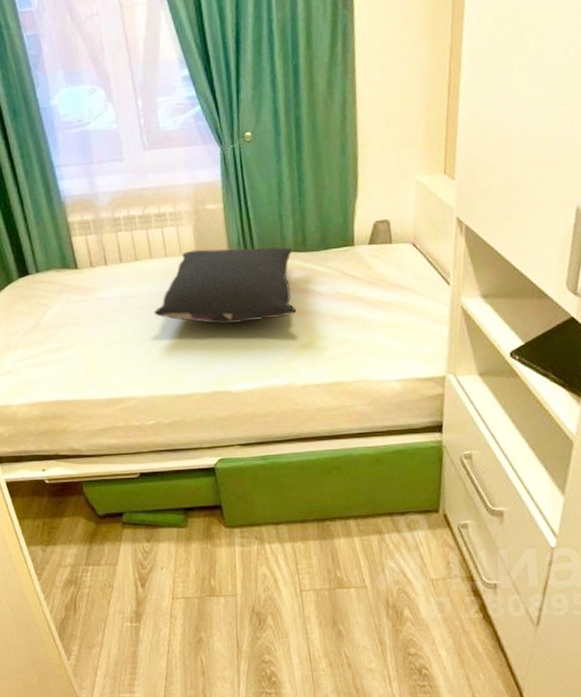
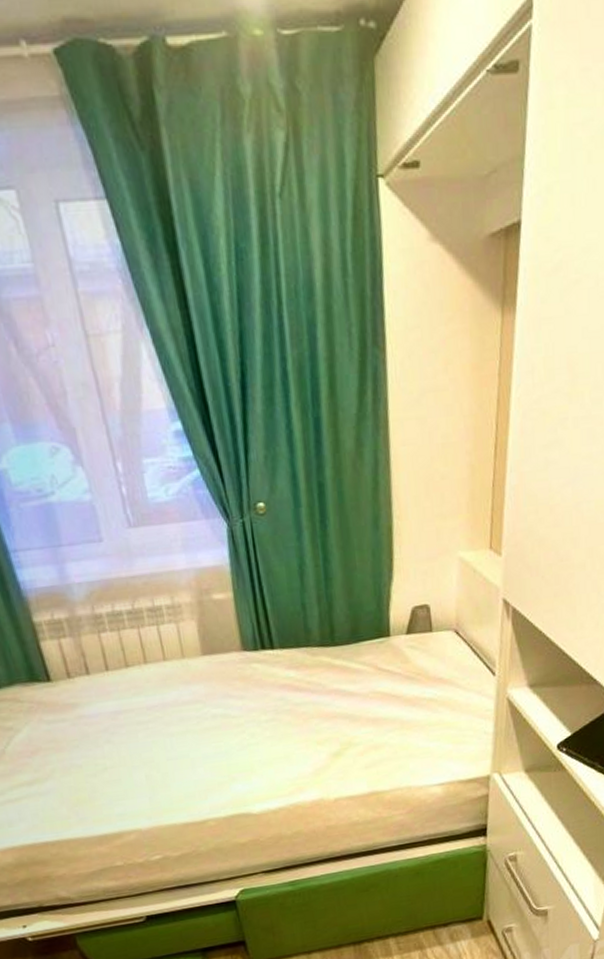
pillow: present [153,246,297,324] -> none [152,641,325,737]

